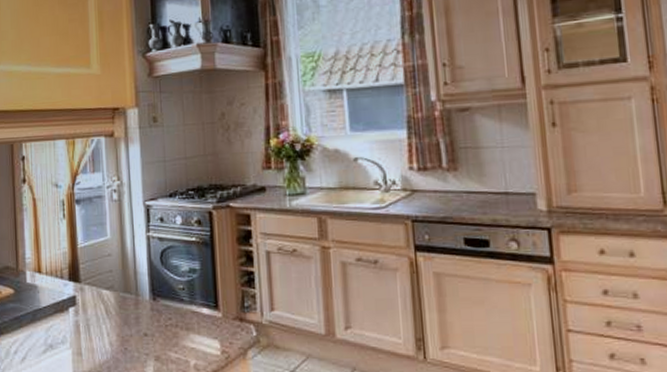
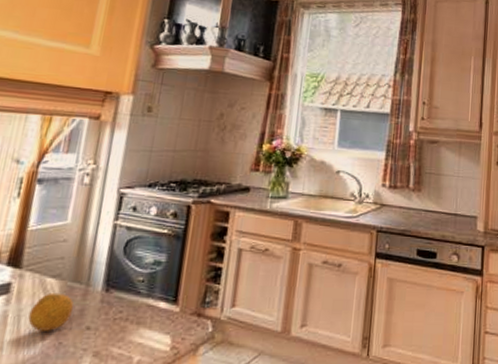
fruit: none [95,303,130,338] -> present [28,292,74,331]

